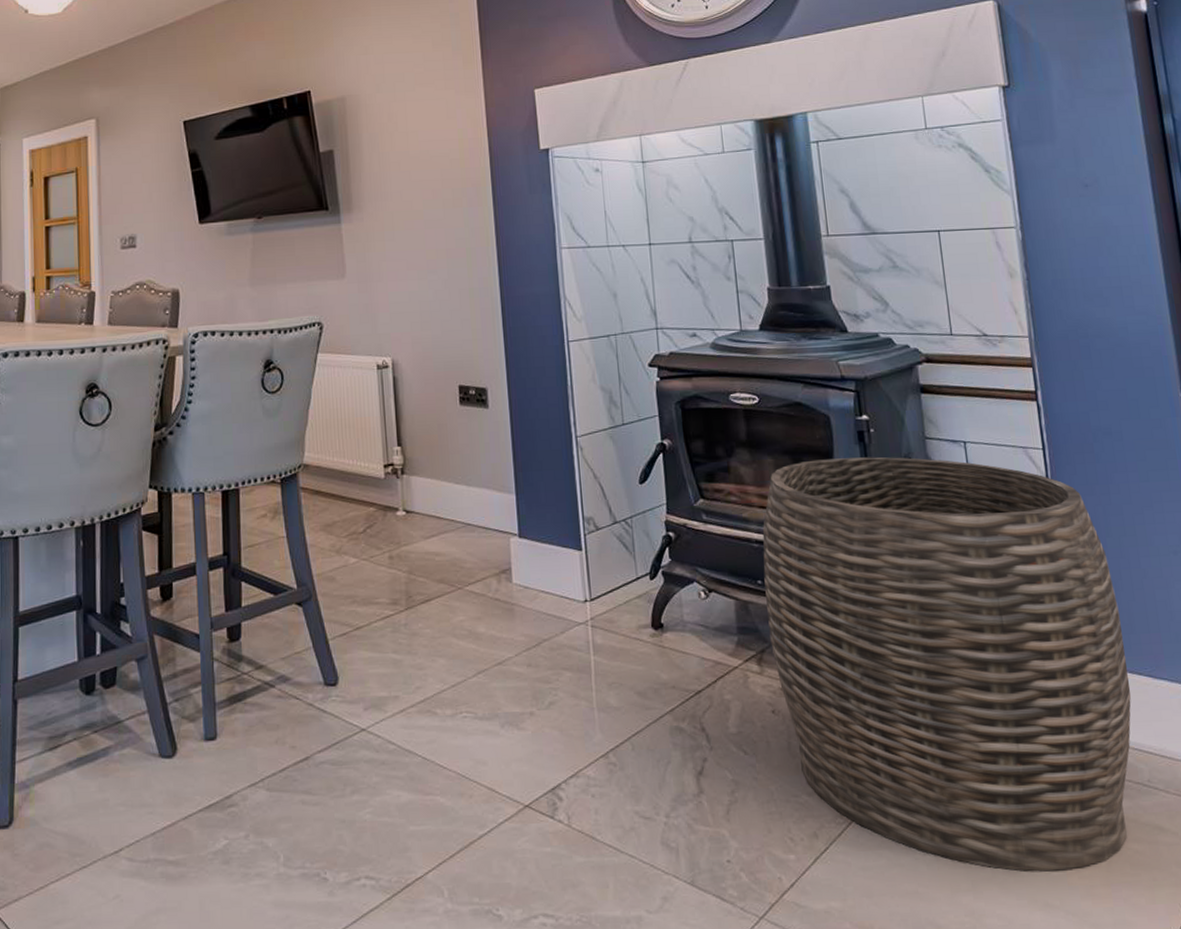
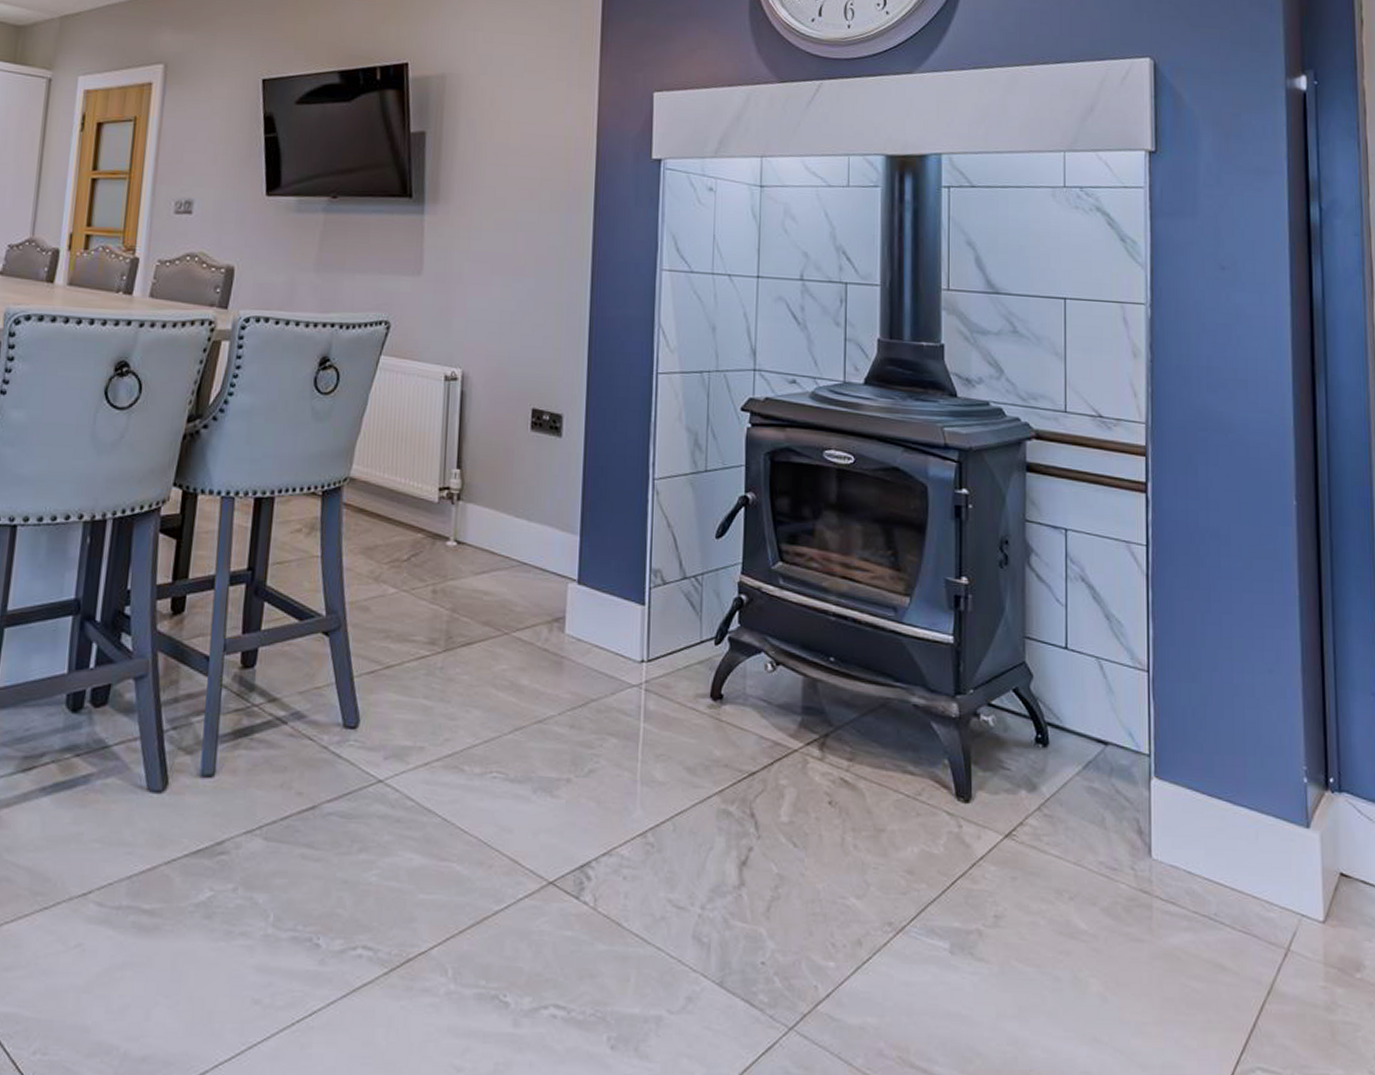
woven basket: present [762,456,1132,871] -> none [836,532,1208,1004]

